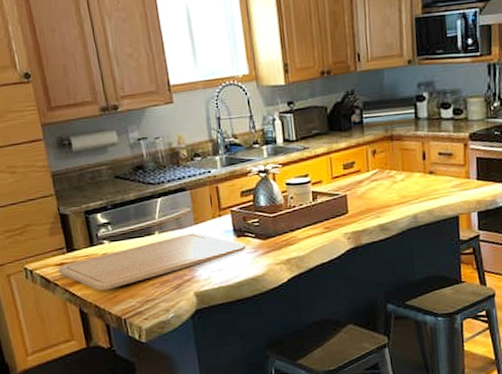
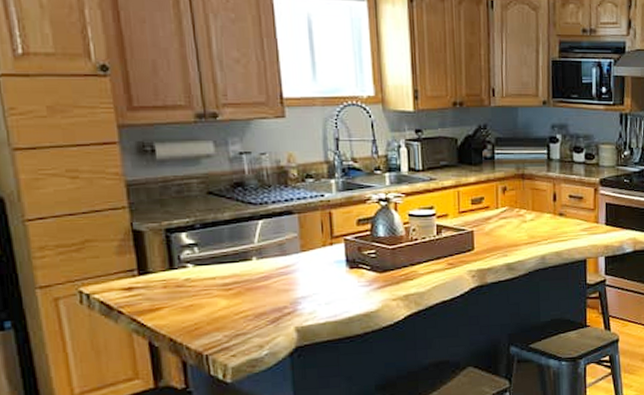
chopping board: present [57,233,246,291] -> none [124,261,359,321]

